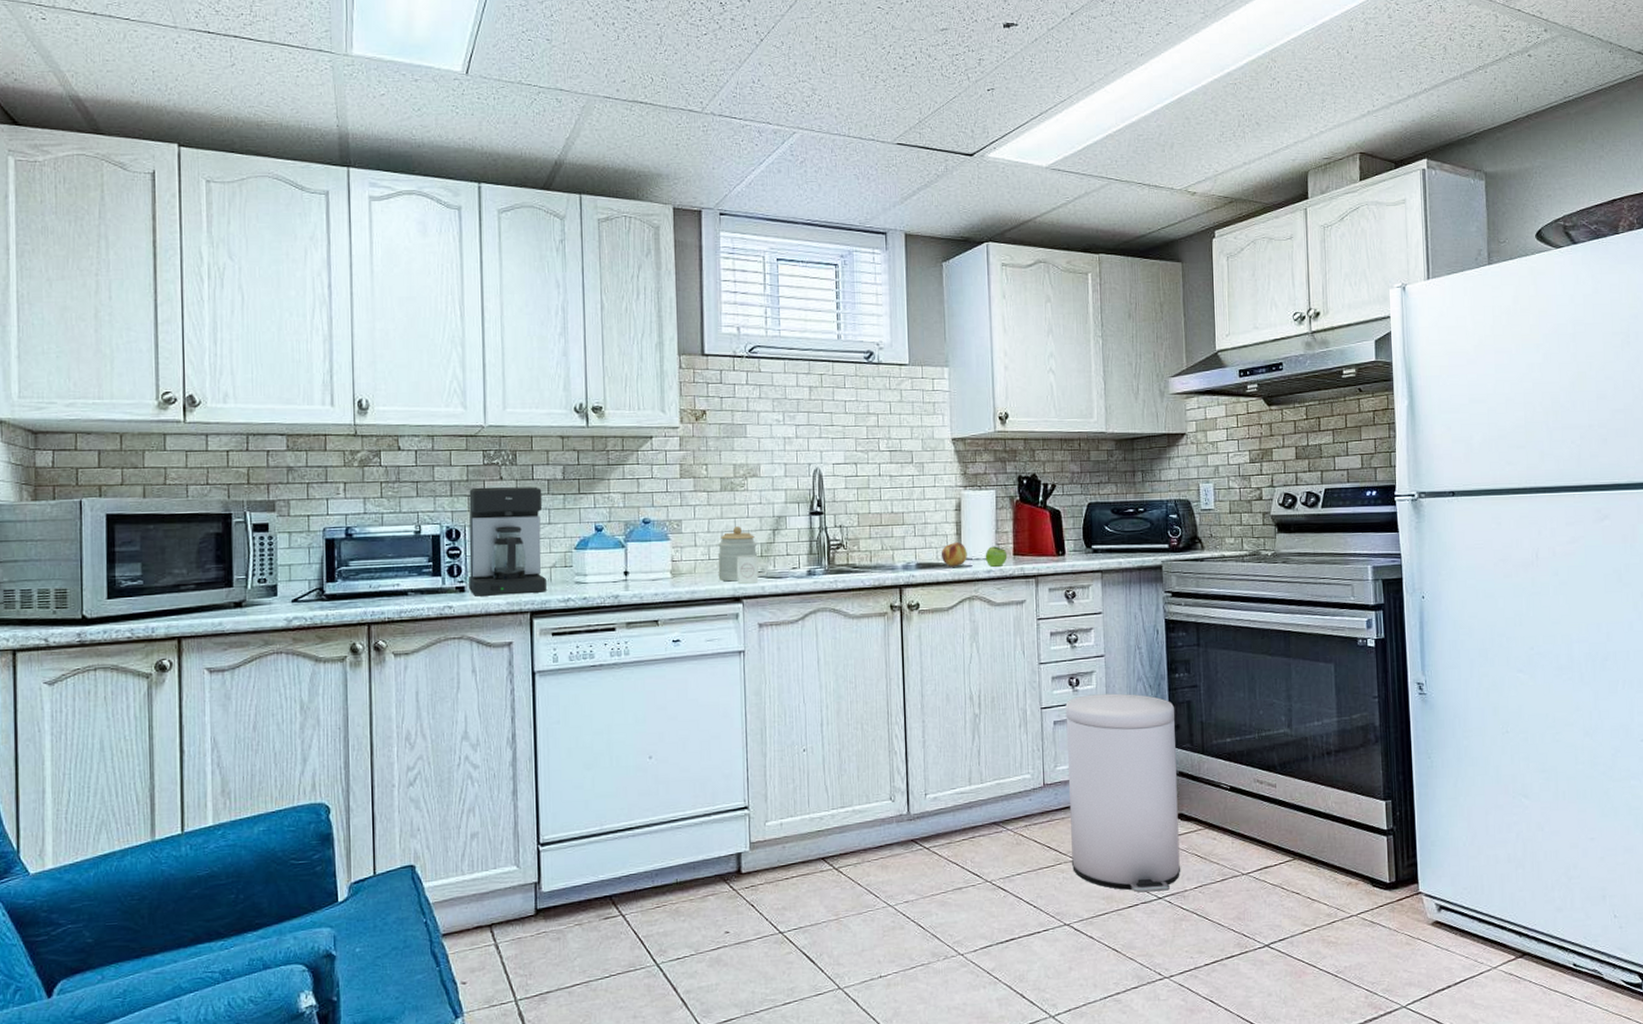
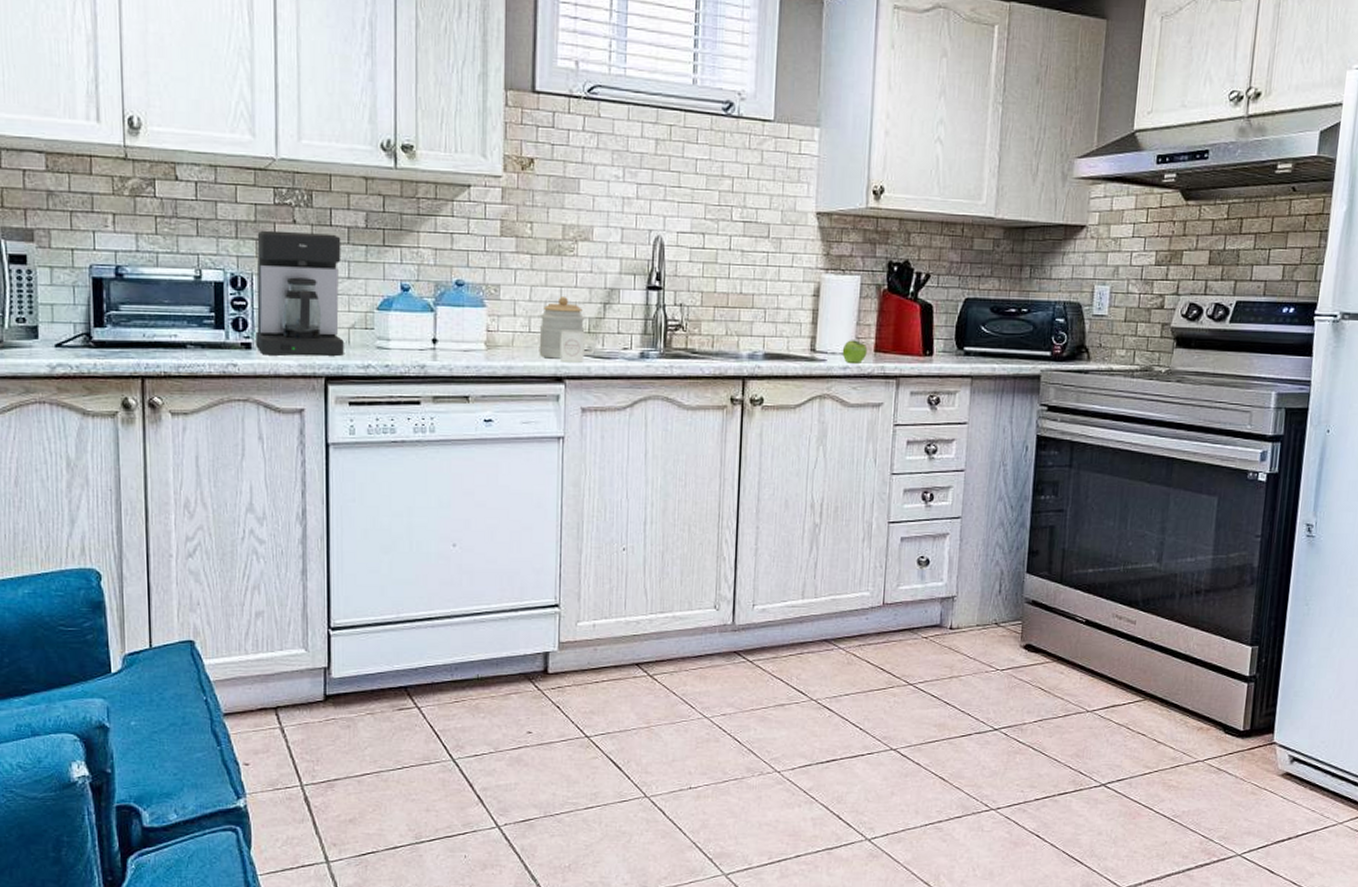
fruit: present [941,541,967,567] -> none [792,331,822,360]
pedal bin: present [1065,693,1181,893] -> none [904,511,1036,722]

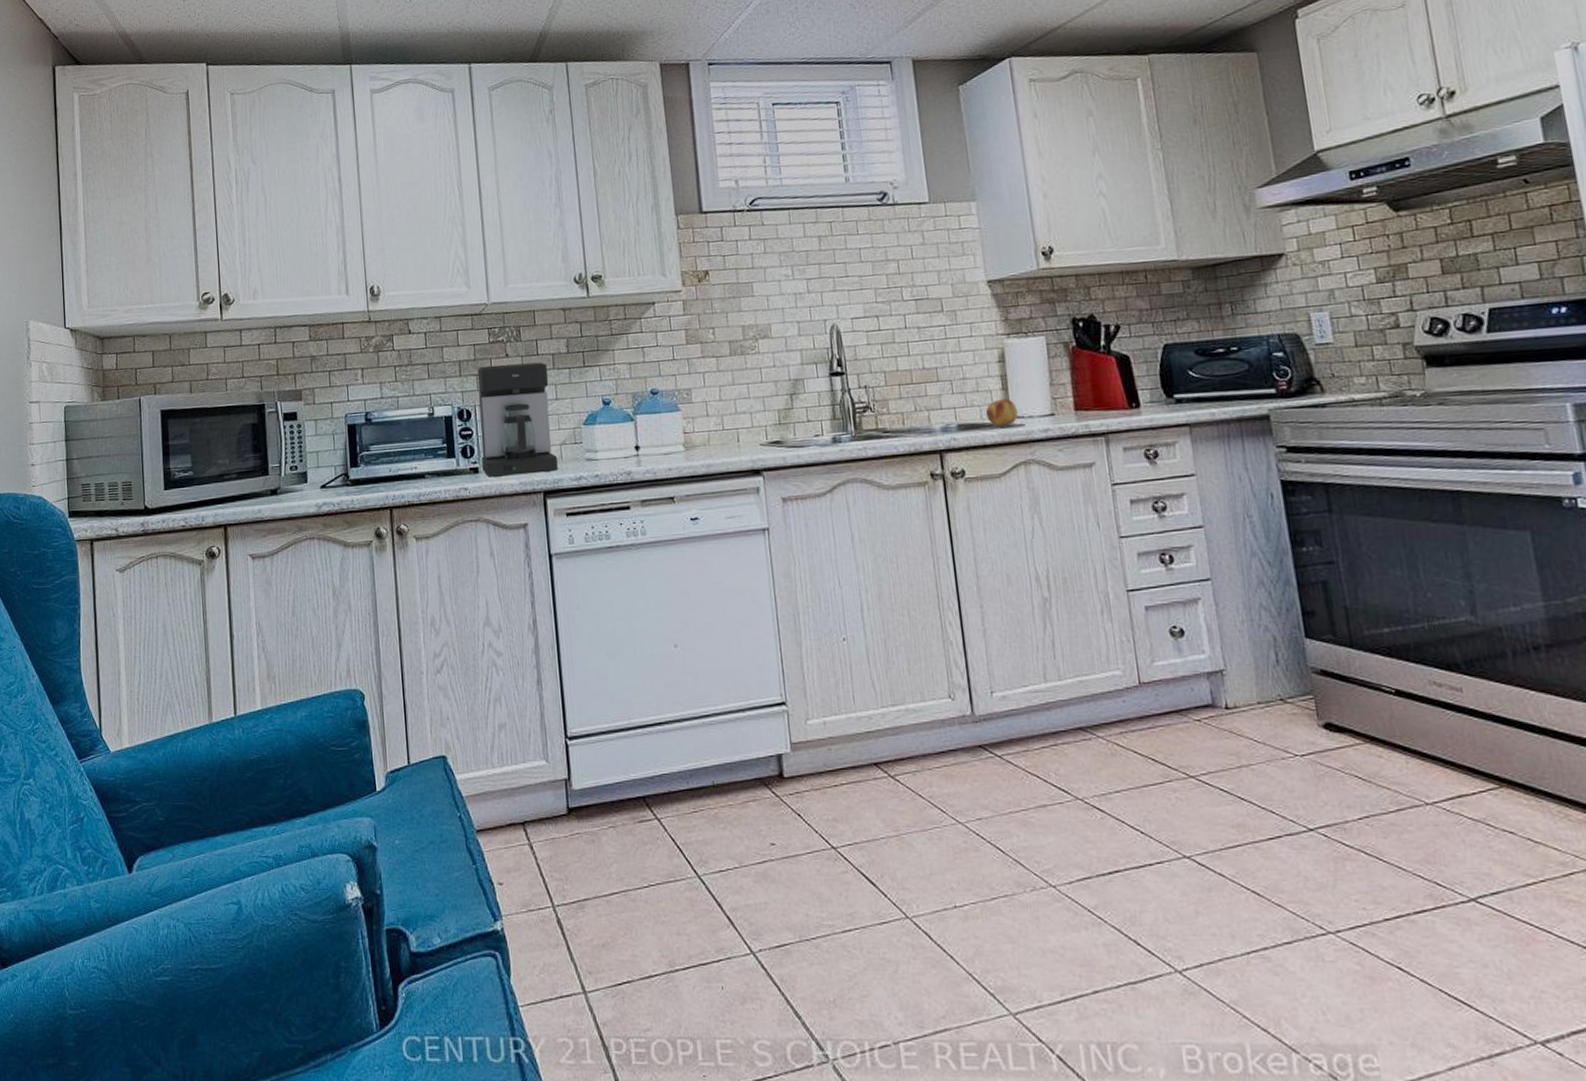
jar: present [539,297,585,359] -> none [731,393,776,453]
mug: present [559,330,595,364] -> none [752,422,788,456]
fruit: none [792,331,822,360] -> present [985,397,1018,428]
fruit: present [842,340,868,365] -> none [1039,401,1068,426]

